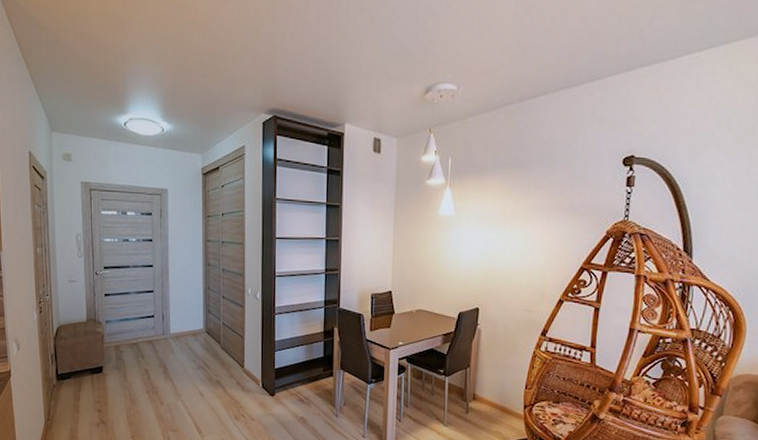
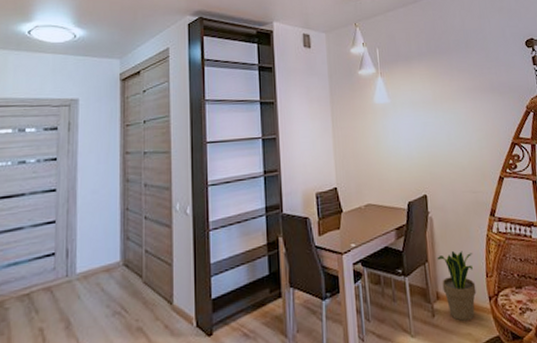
potted plant: none [479,361,515,421] -> present [437,250,477,321]

